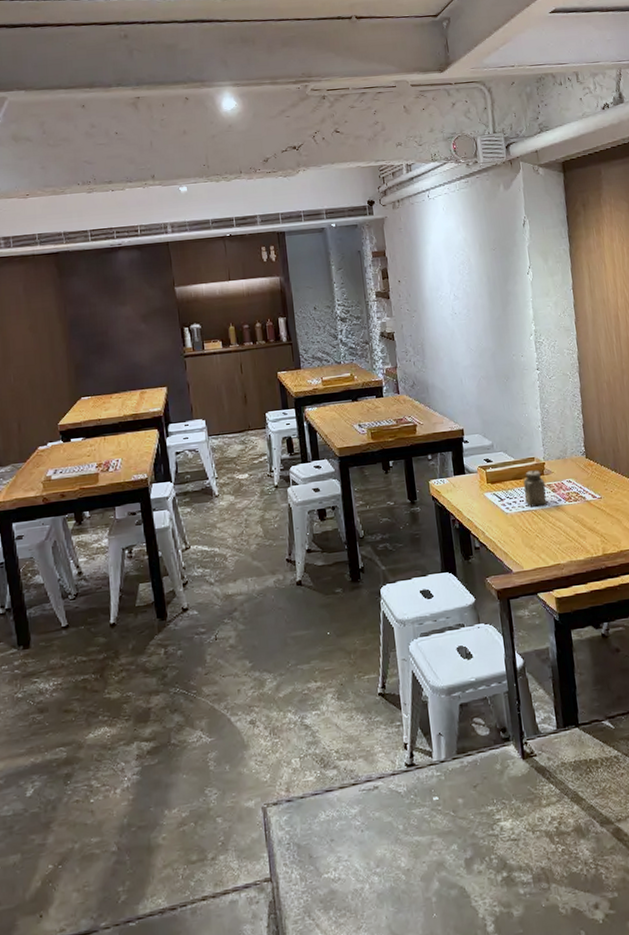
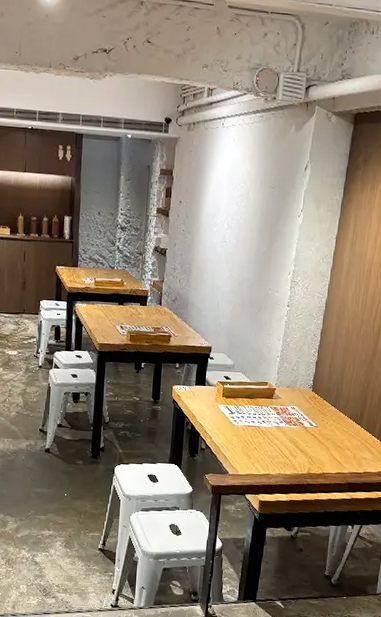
salt shaker: present [523,470,547,507] -> none [251,393,273,424]

